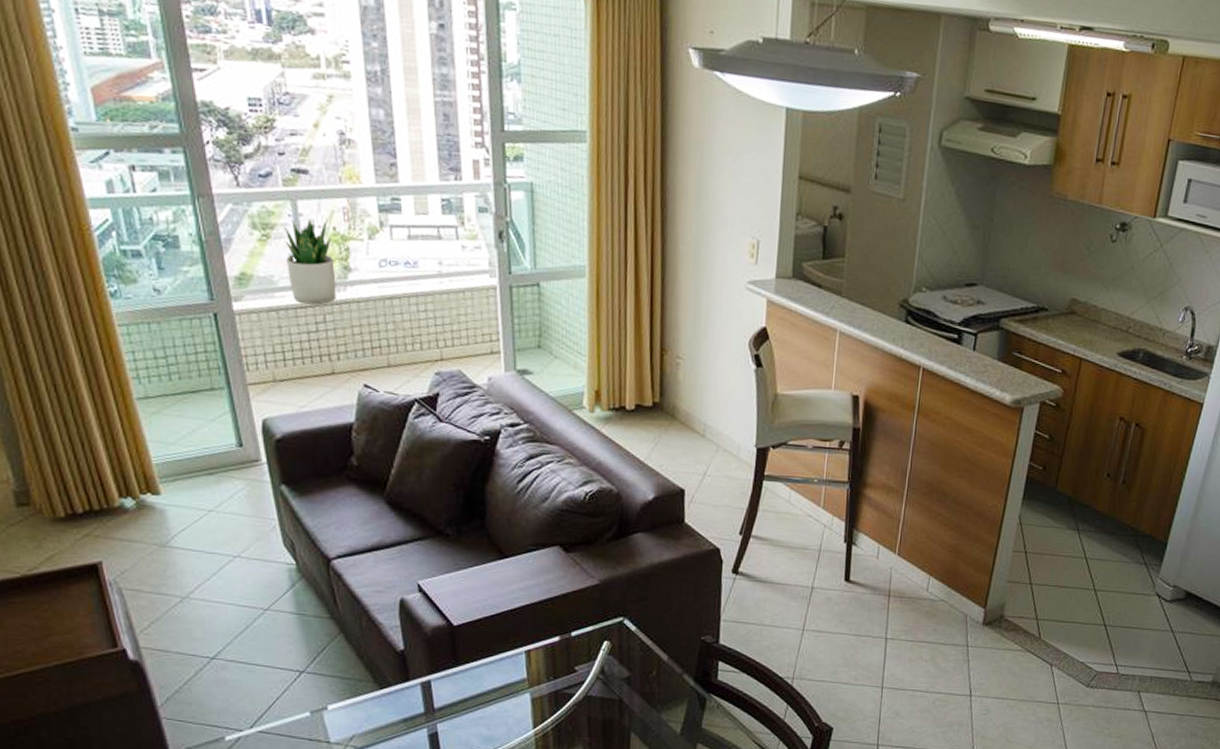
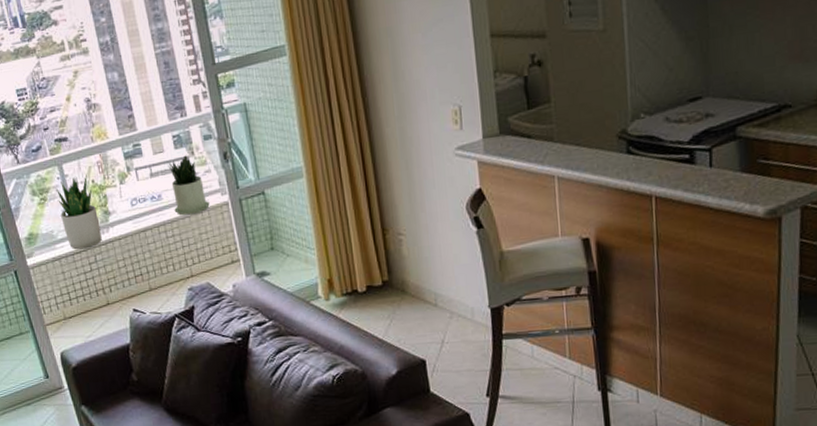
planter: none [431,224,474,292] -> present [168,155,210,216]

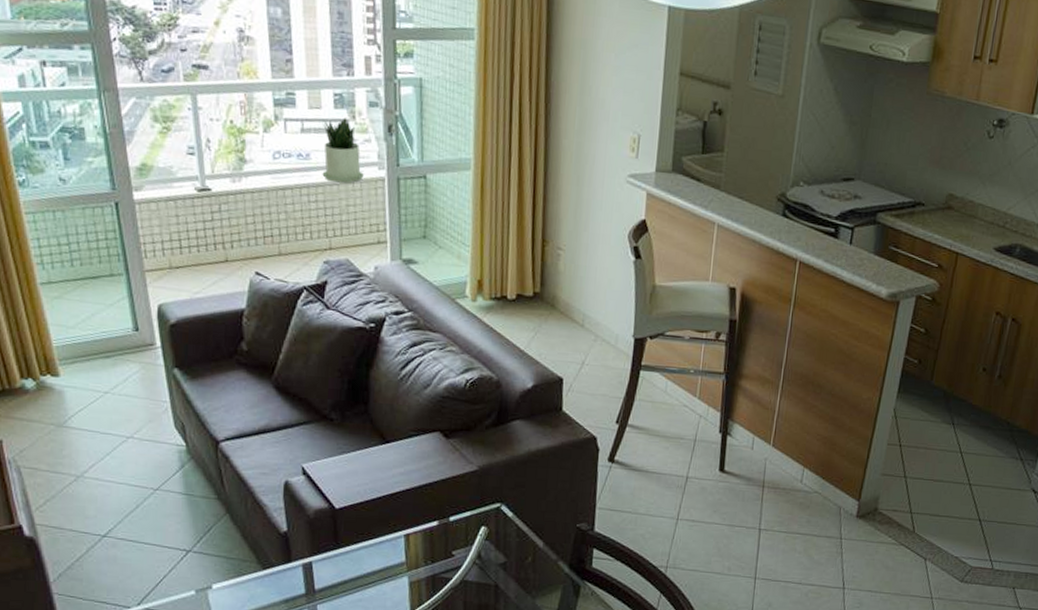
planter: present [55,173,102,250] -> none [183,111,232,195]

